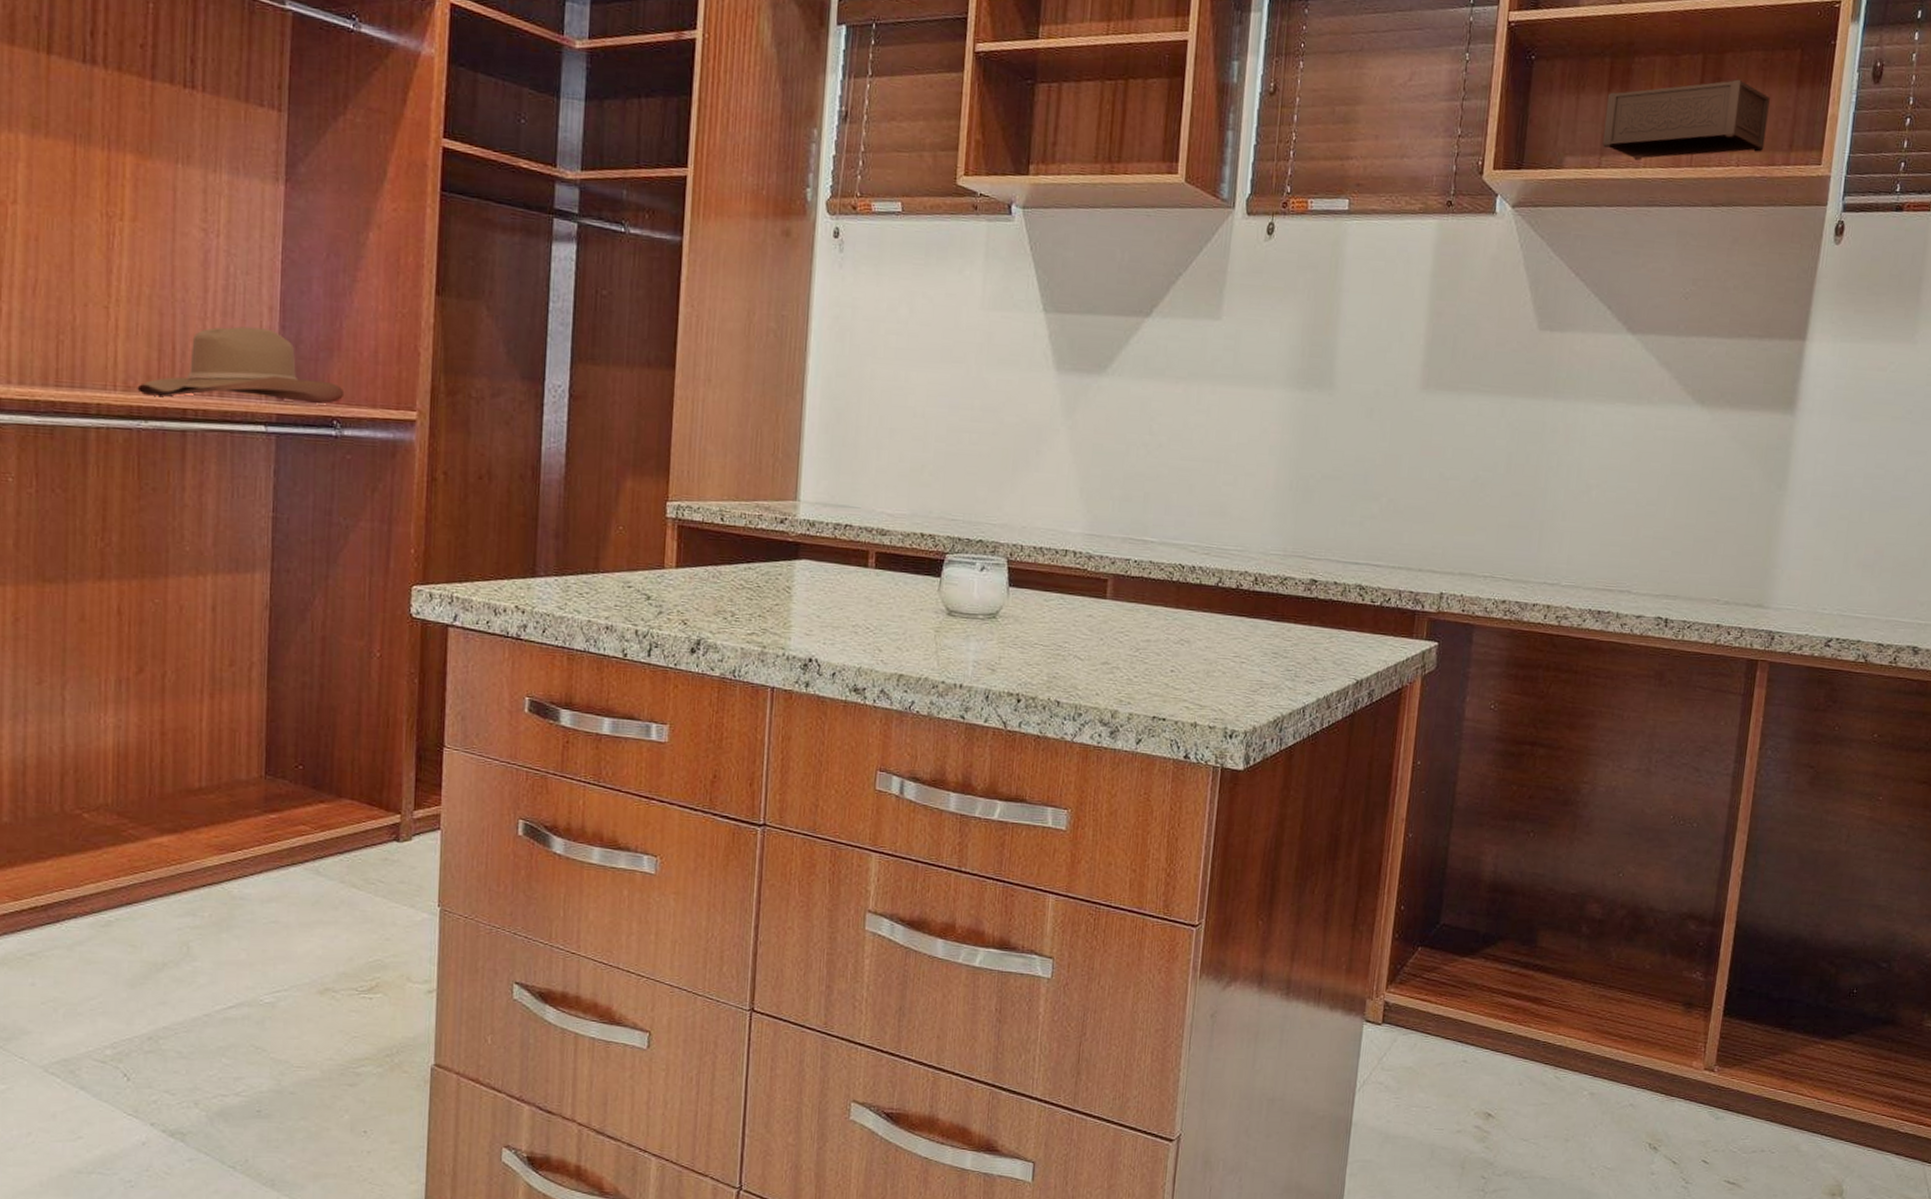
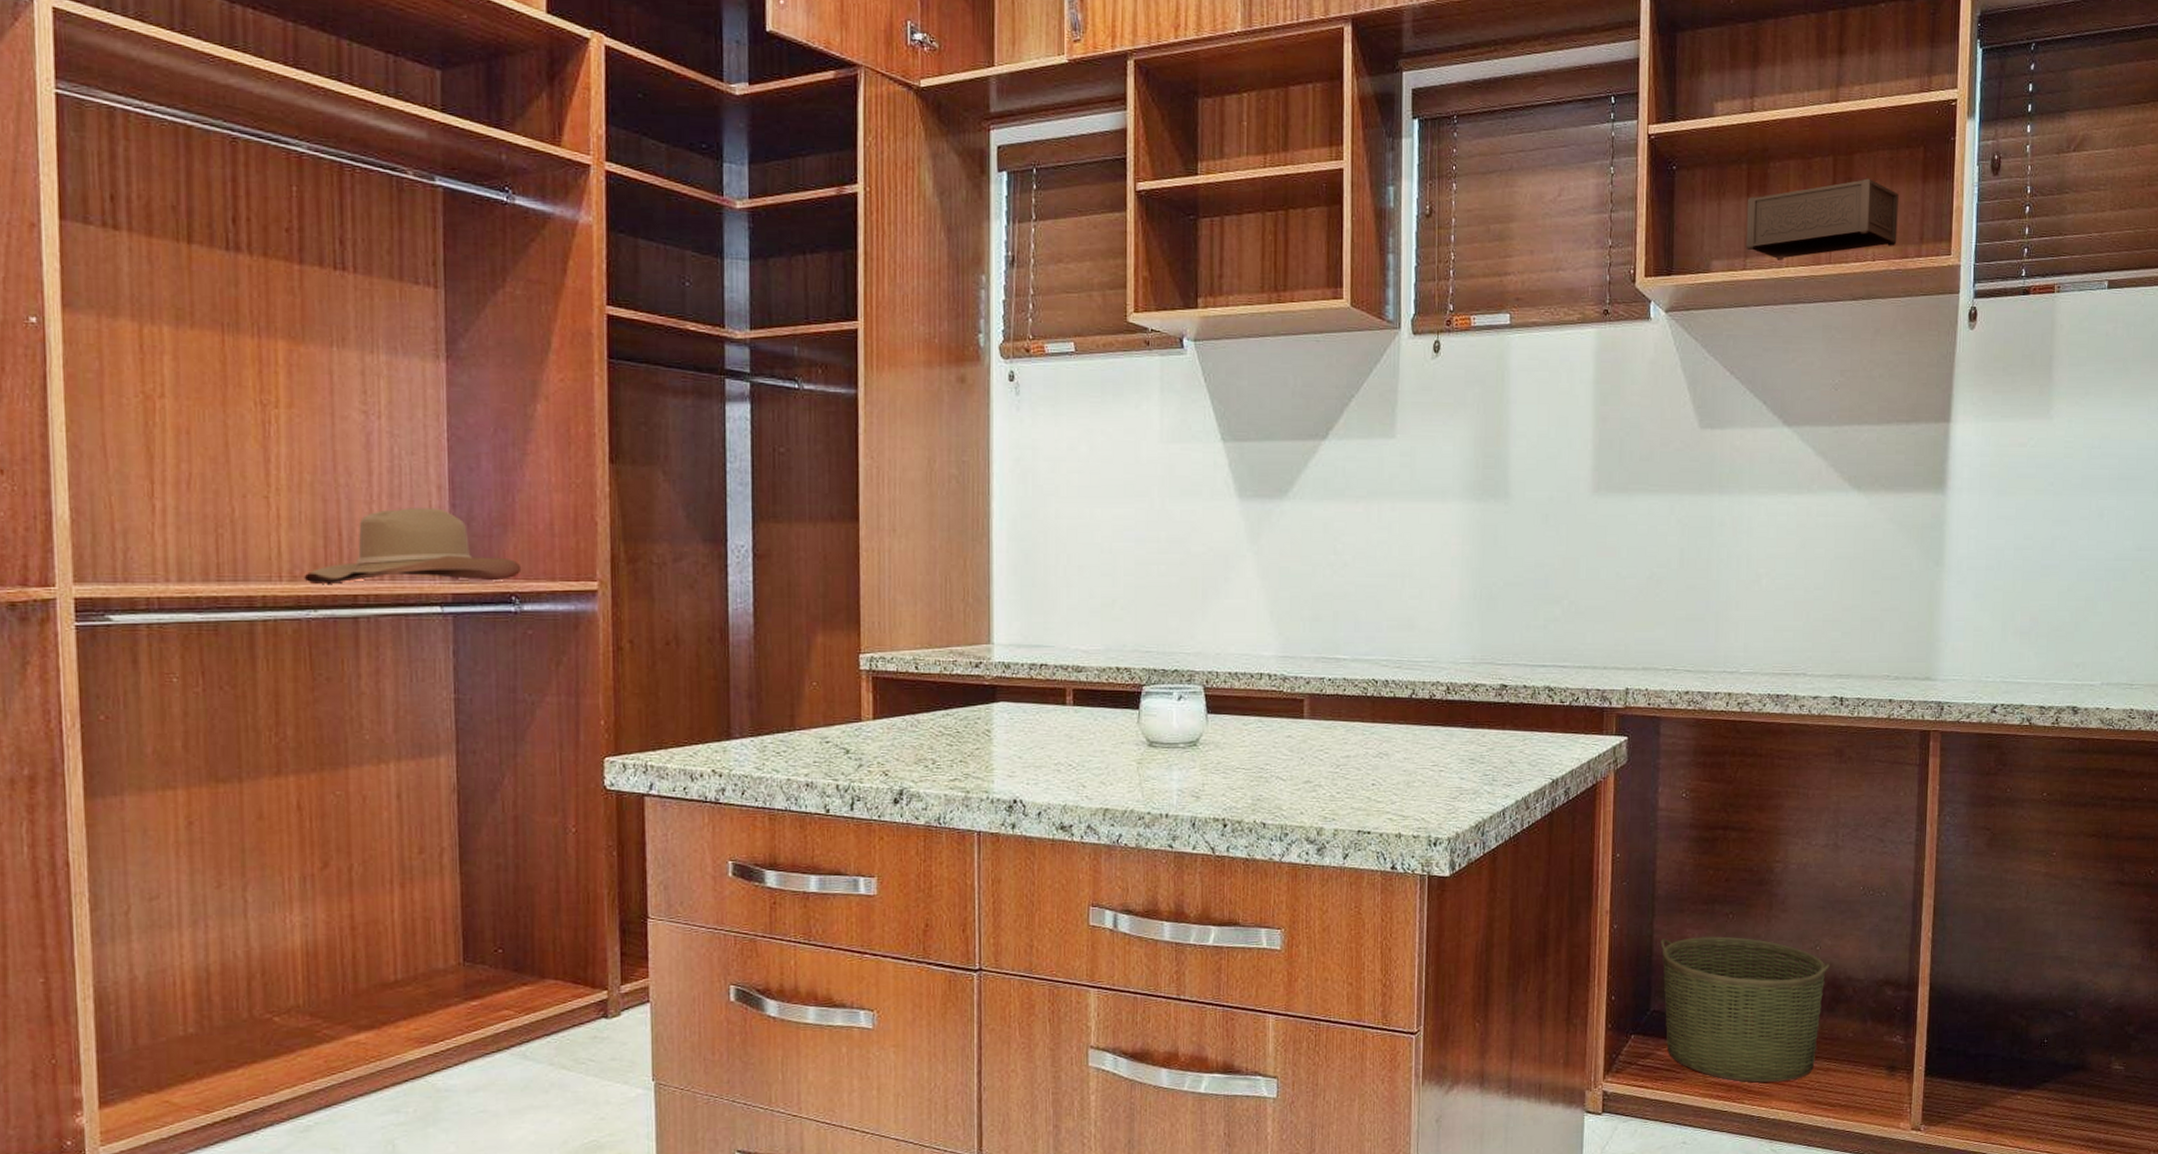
basket: none [1454,851,1632,1009] -> present [1660,936,1830,1083]

